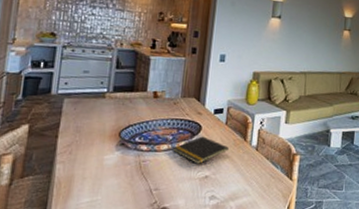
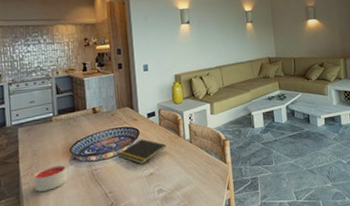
candle: none [70,148,111,175] -> present [34,165,67,192]

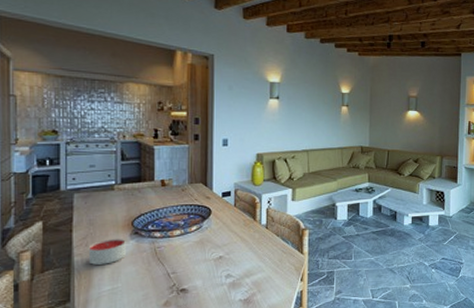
notepad: present [117,139,166,164] -> none [185,219,239,246]

